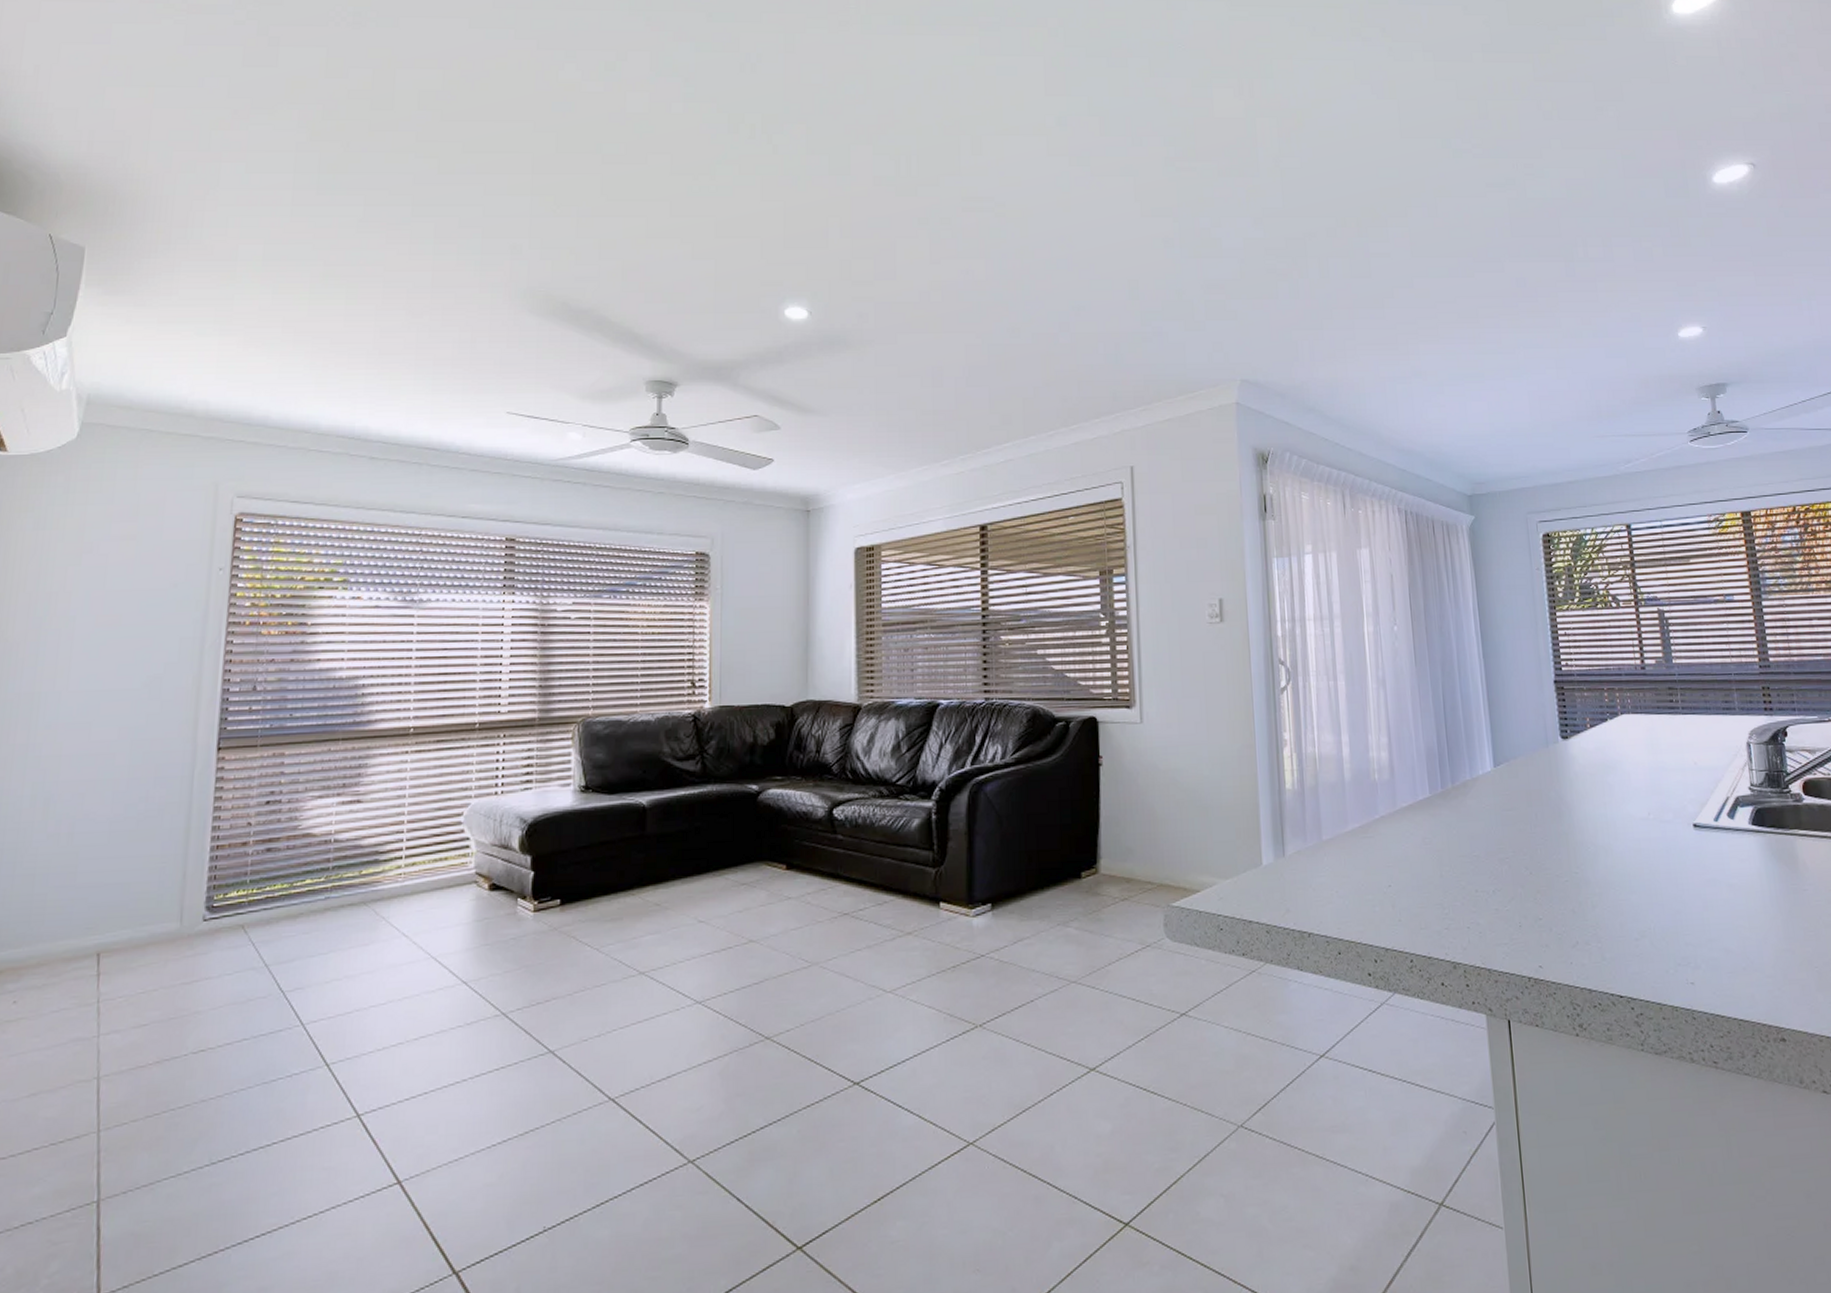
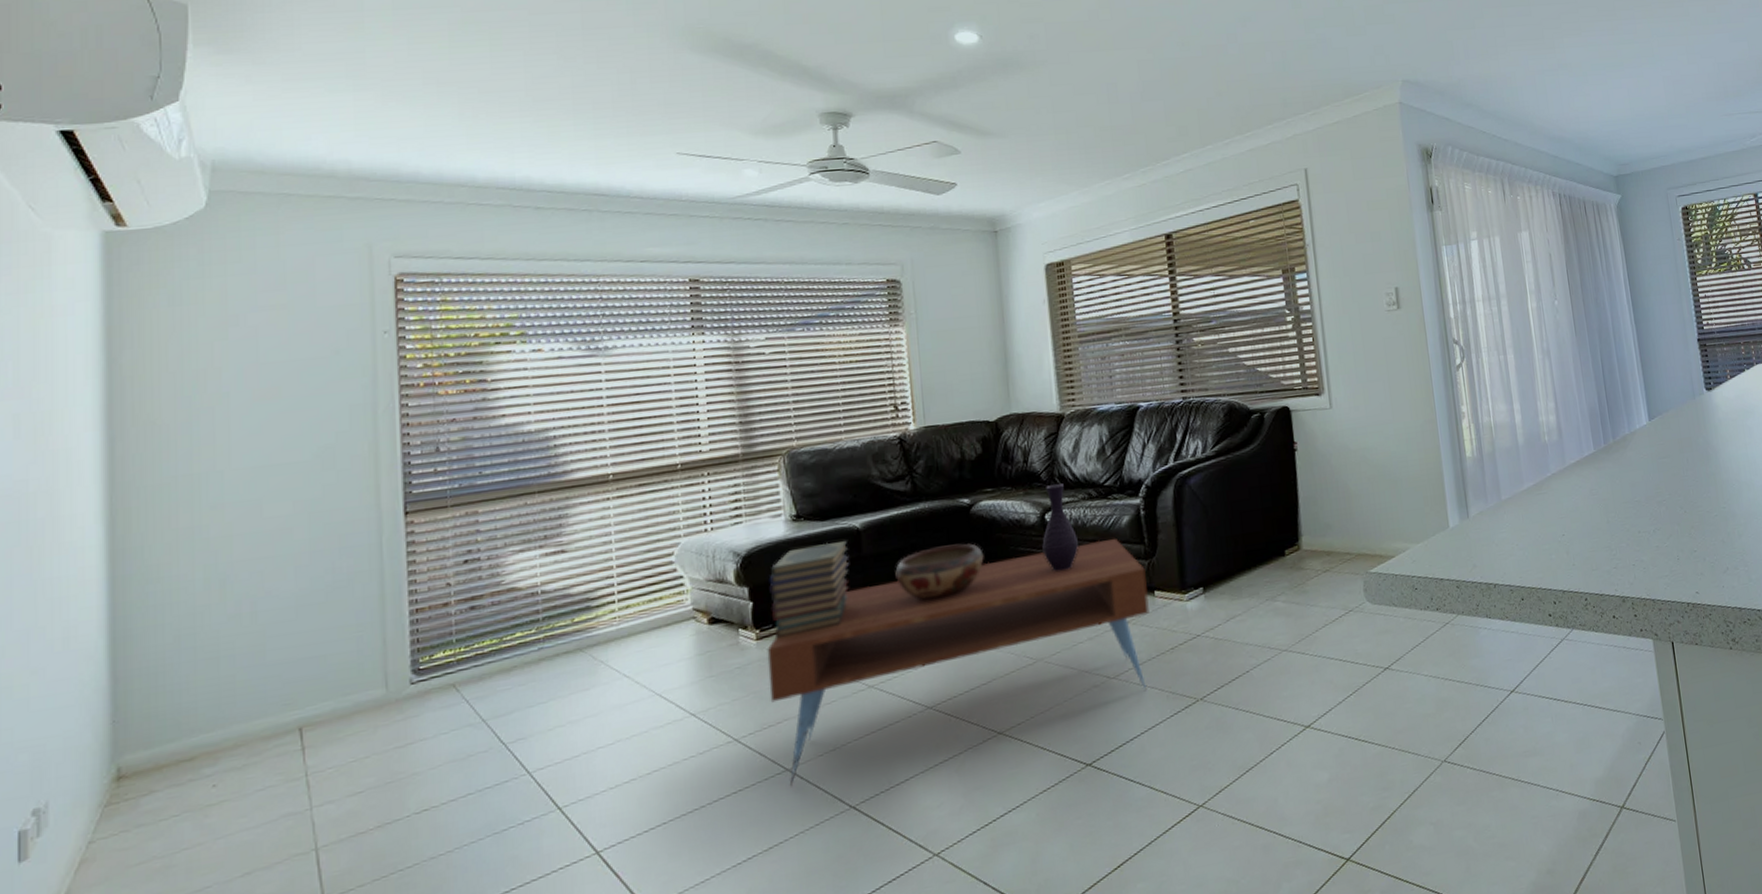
coffee table: none [541,841,933,1069] -> present [767,538,1149,786]
book stack: none [551,817,633,913] -> present [769,541,850,639]
decorative bowl: none [677,831,767,889] -> present [895,543,984,601]
vase: none [828,778,864,872] -> present [1042,483,1078,572]

